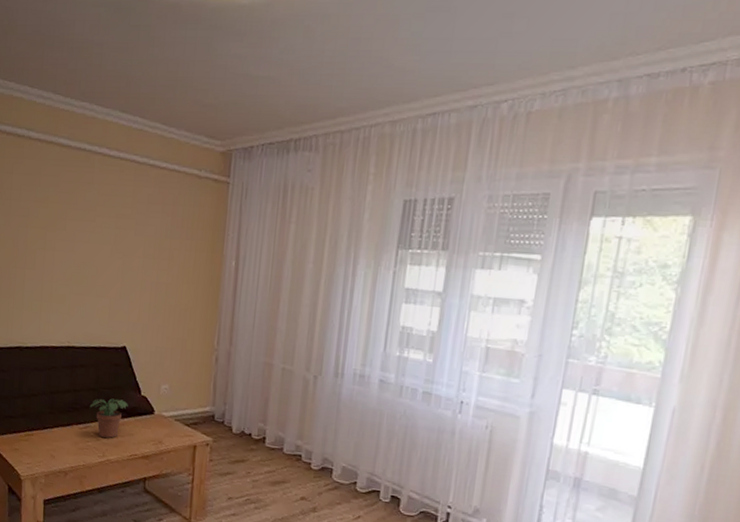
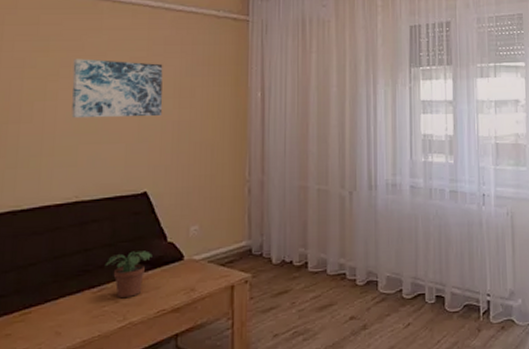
wall art: none [66,211,145,276] -> present [71,58,163,119]

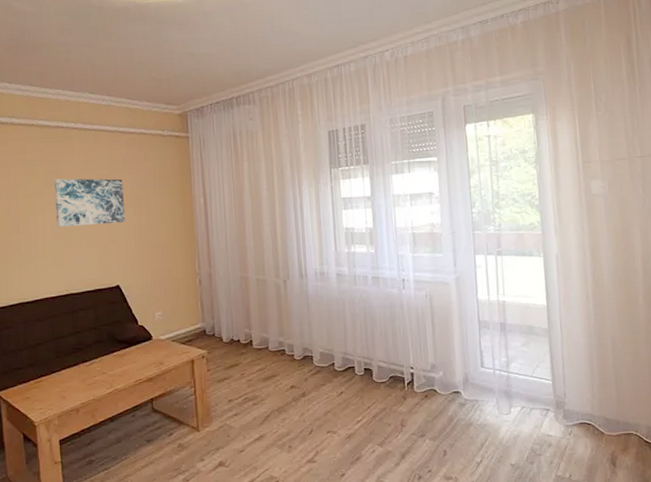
potted plant: present [105,250,153,299] -> none [92,332,128,371]

